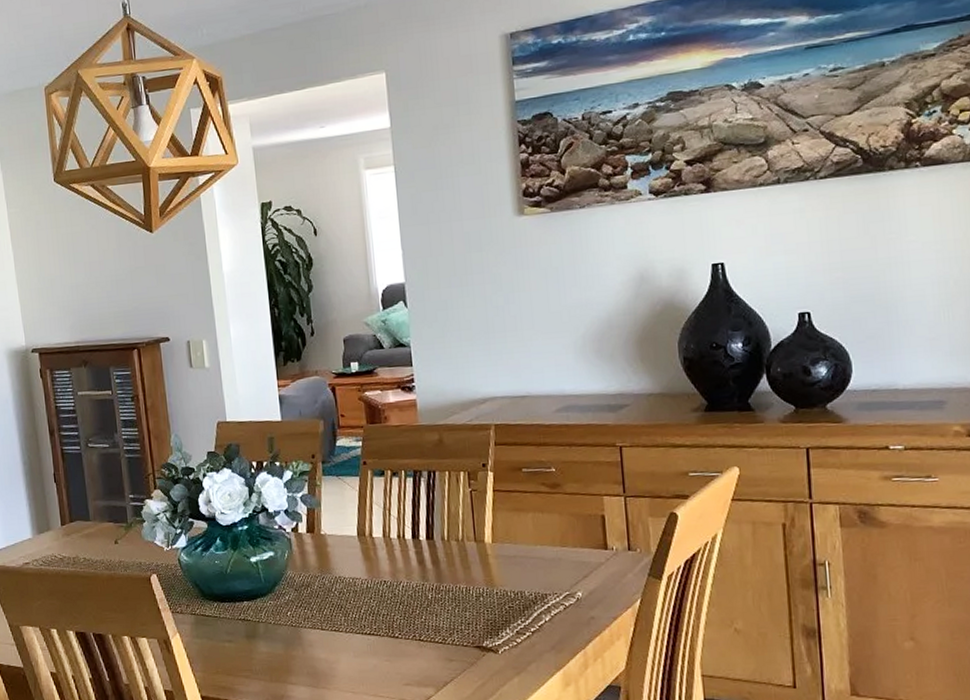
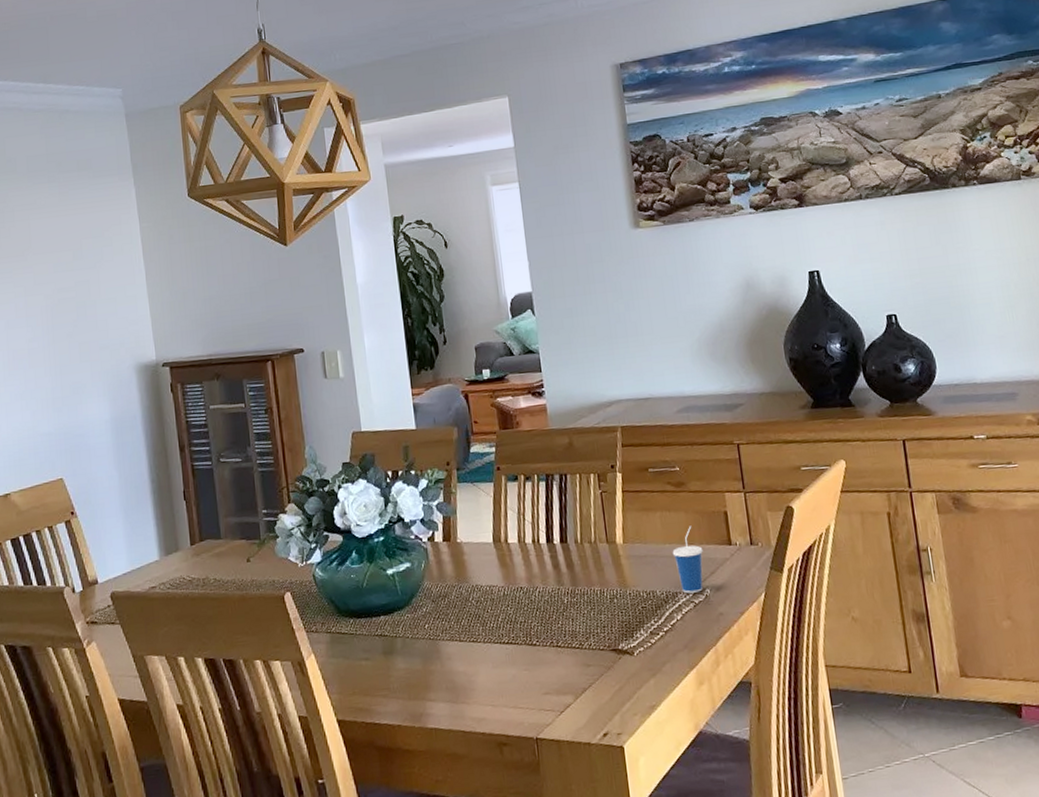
cup: none [543,528,577,596] -> present [672,525,703,594]

